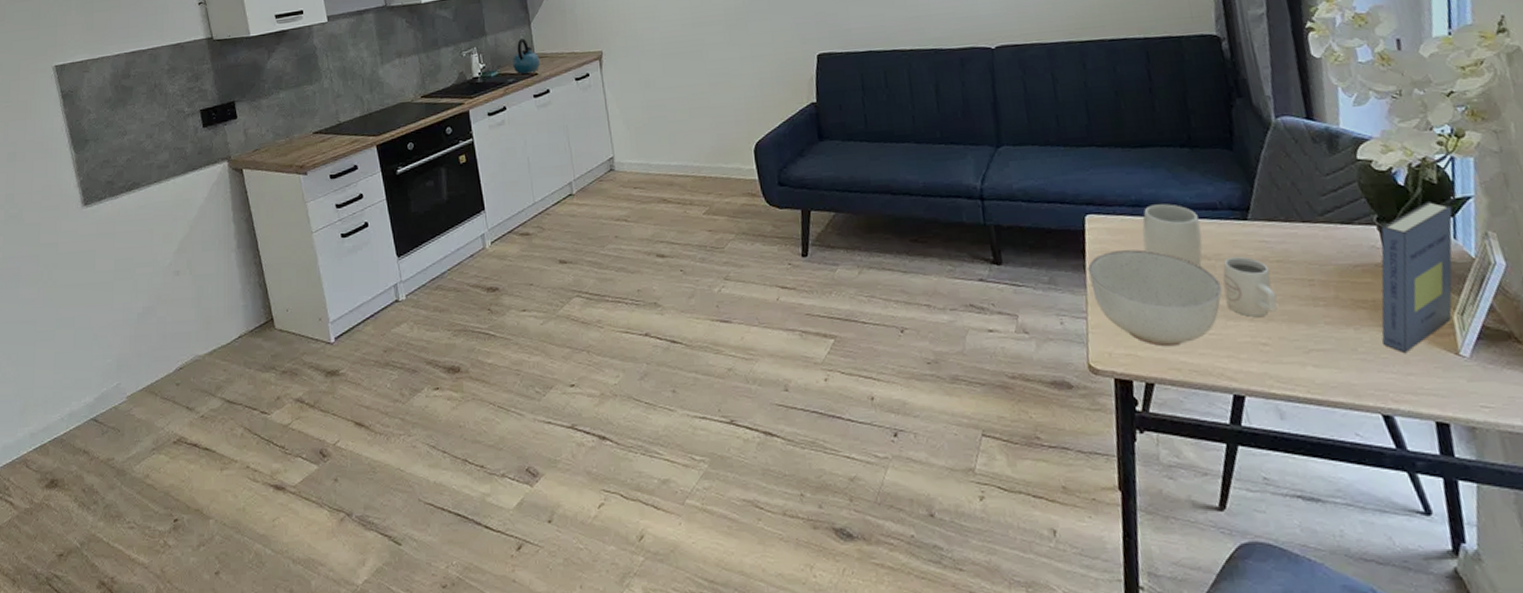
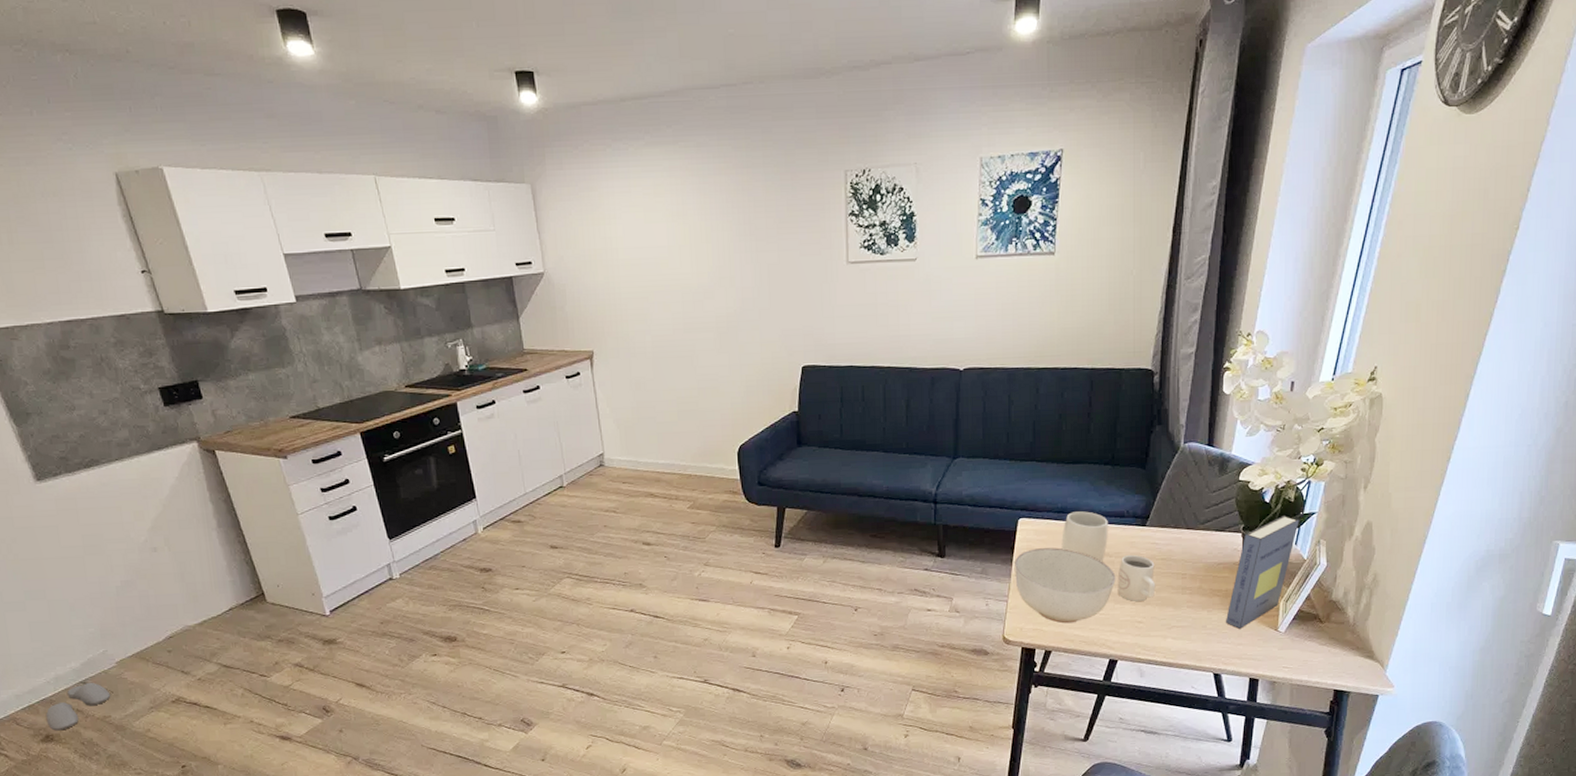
slippers: none [54,419,117,475] -> present [45,682,111,731]
kettle: present [513,38,540,74] -> none [501,333,530,369]

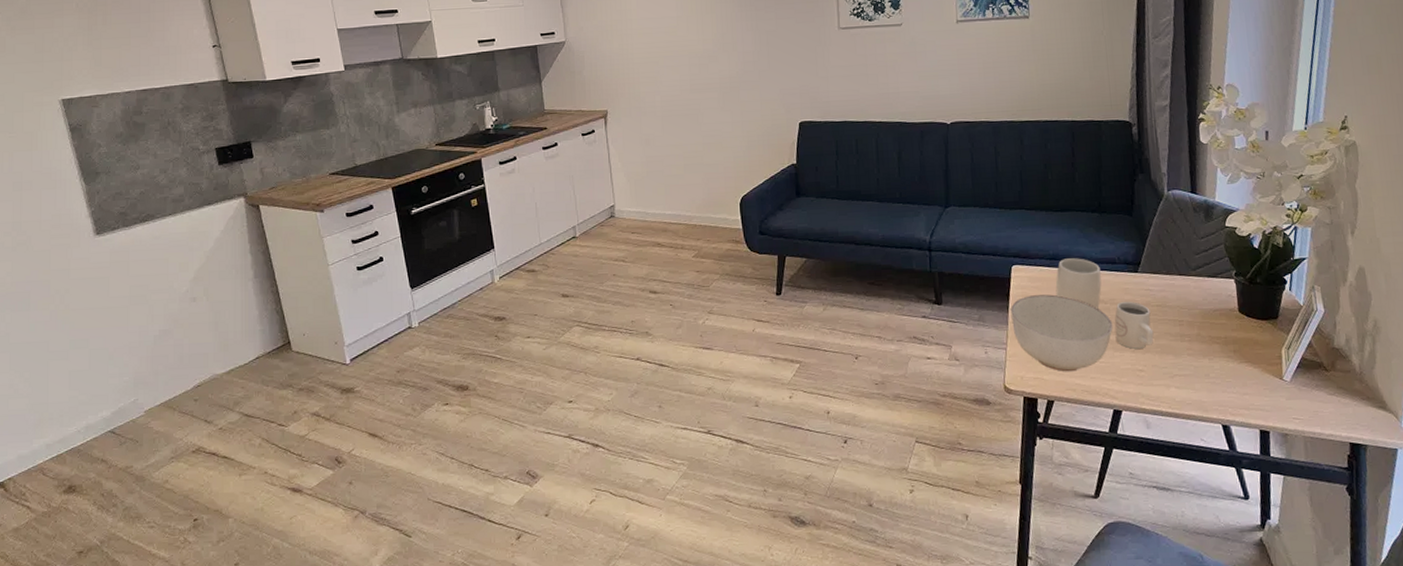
slippers: present [45,682,111,731] -> none [71,431,136,482]
book: present [1226,516,1299,629] -> none [1228,261,1291,377]

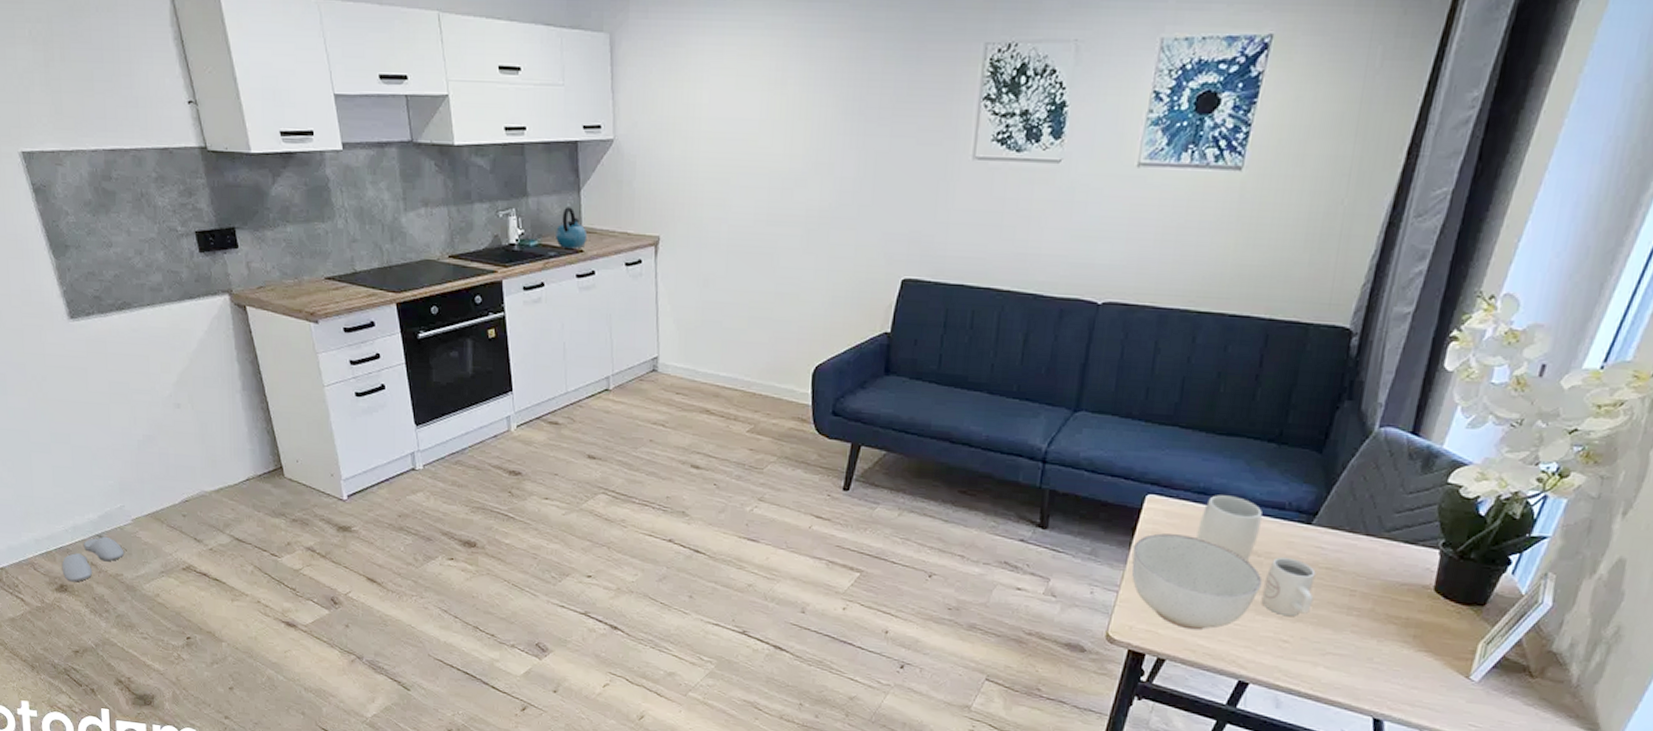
slippers: none [71,431,136,482] -> present [61,536,125,582]
kettle: none [524,95,550,128] -> present [556,207,588,249]

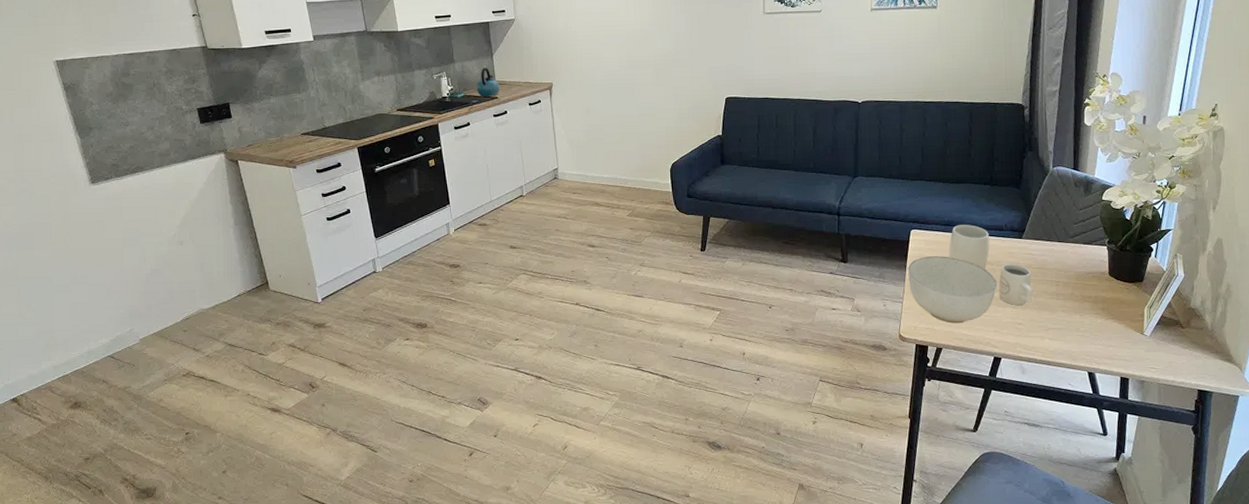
slippers: present [61,536,125,582] -> none [76,356,133,399]

